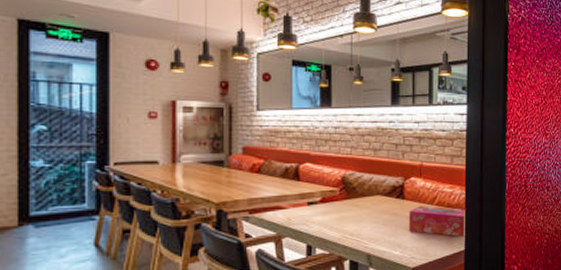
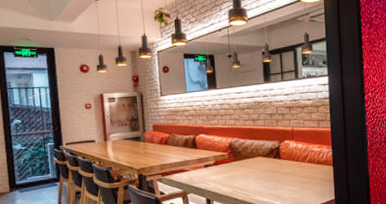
tissue box: present [409,206,466,237] -> none [285,163,335,188]

